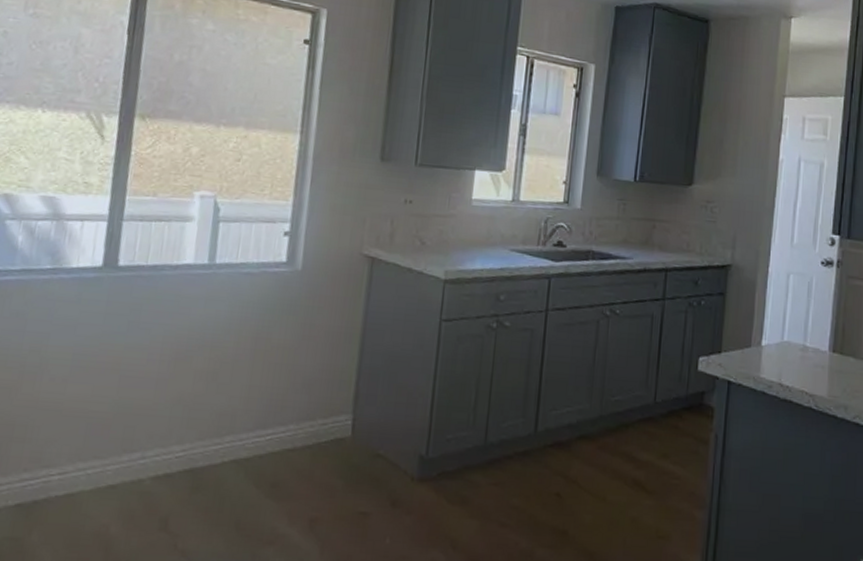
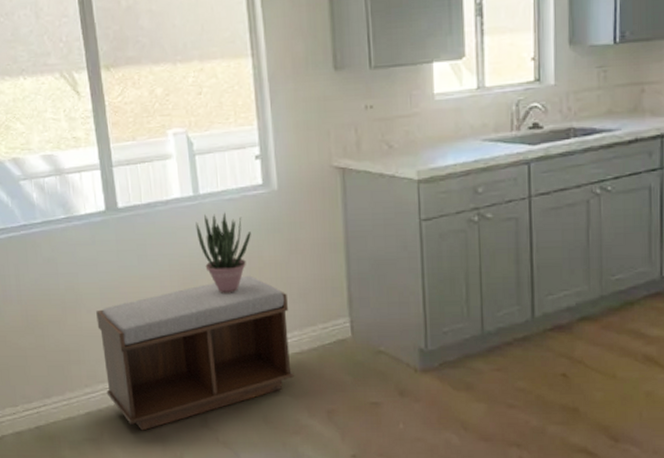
bench: none [49,357,290,531] -> present [96,275,294,431]
potted plant: none [202,285,264,376] -> present [196,212,251,293]

